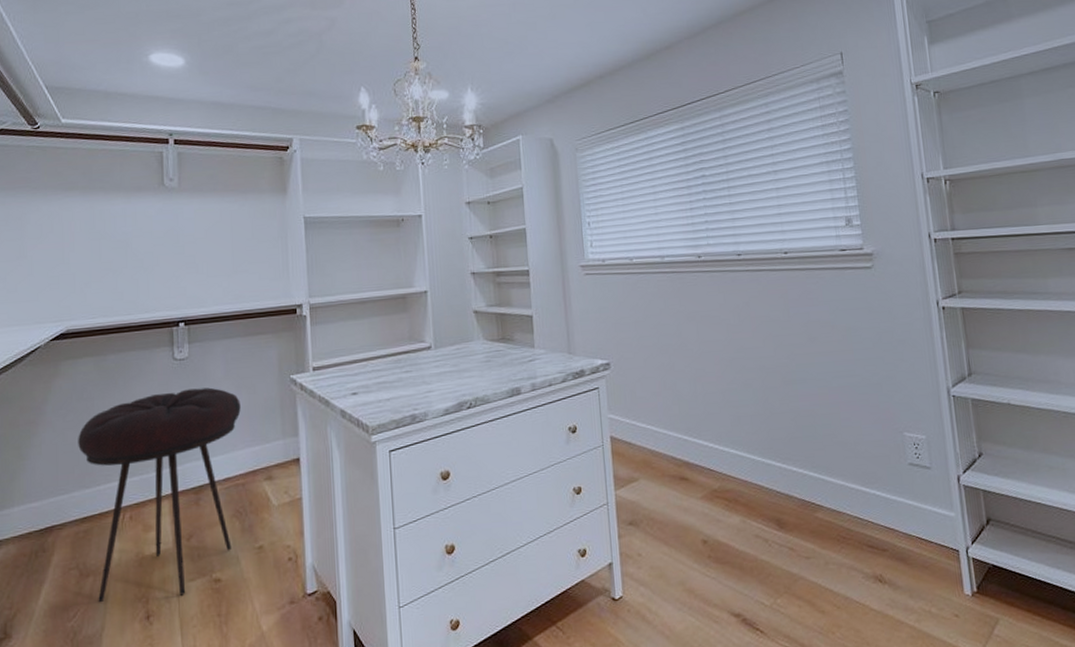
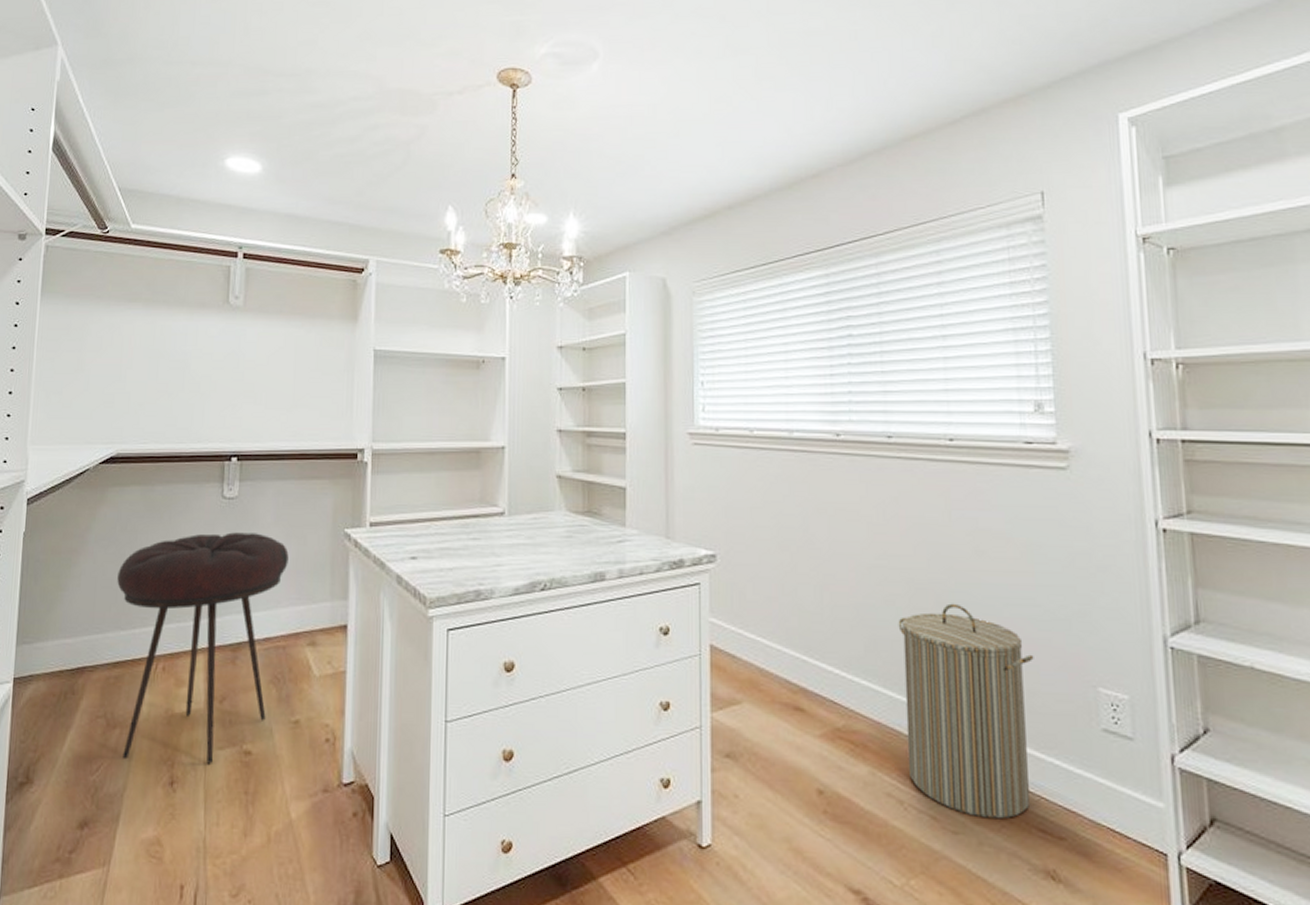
laundry hamper: none [755,380,860,544] -> present [898,603,1034,820]

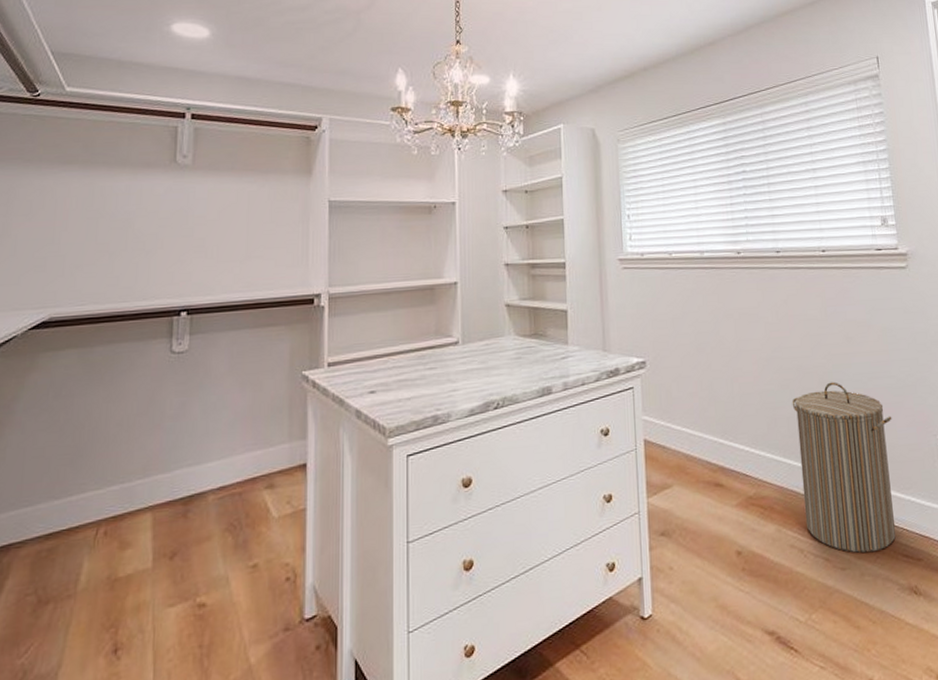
stool: present [117,532,289,764] -> none [50,384,244,635]

